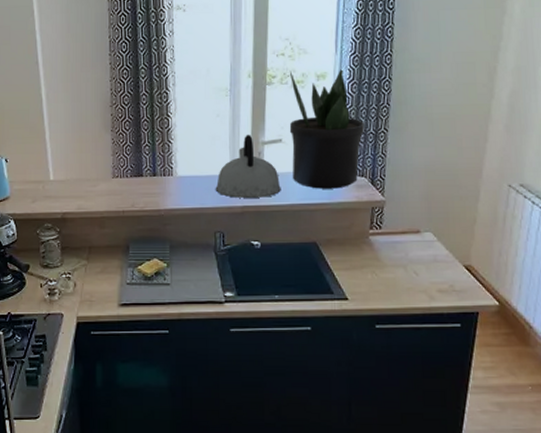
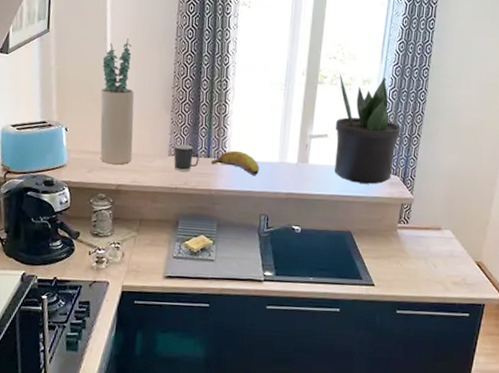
vase: none [36,59,75,192] -> present [100,38,134,165]
mug: none [117,164,145,194] -> present [173,144,200,172]
fruit: none [158,166,210,192] -> present [211,150,259,176]
kettle: present [215,135,281,198] -> none [263,127,323,187]

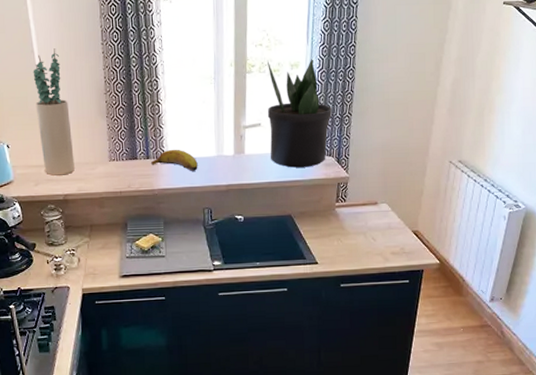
mug: present [173,144,200,172] -> none [114,148,139,176]

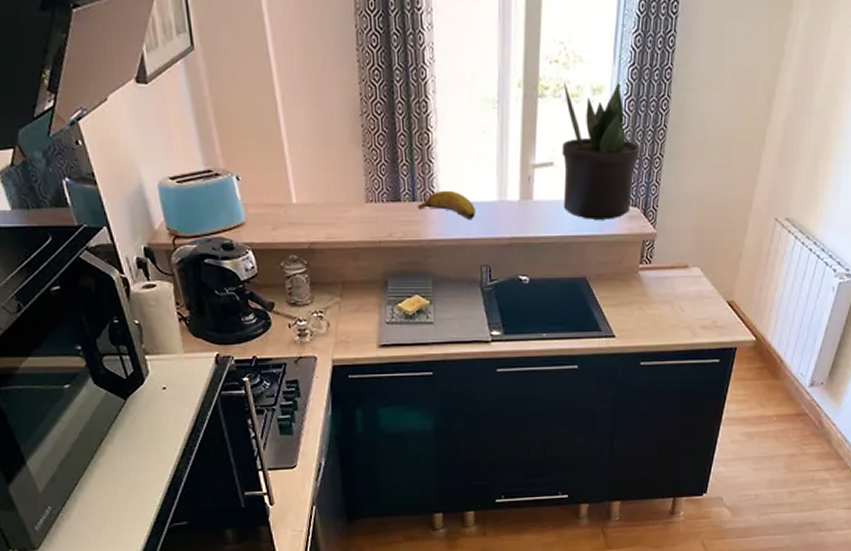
vase: present [33,48,75,176] -> none [268,52,322,218]

